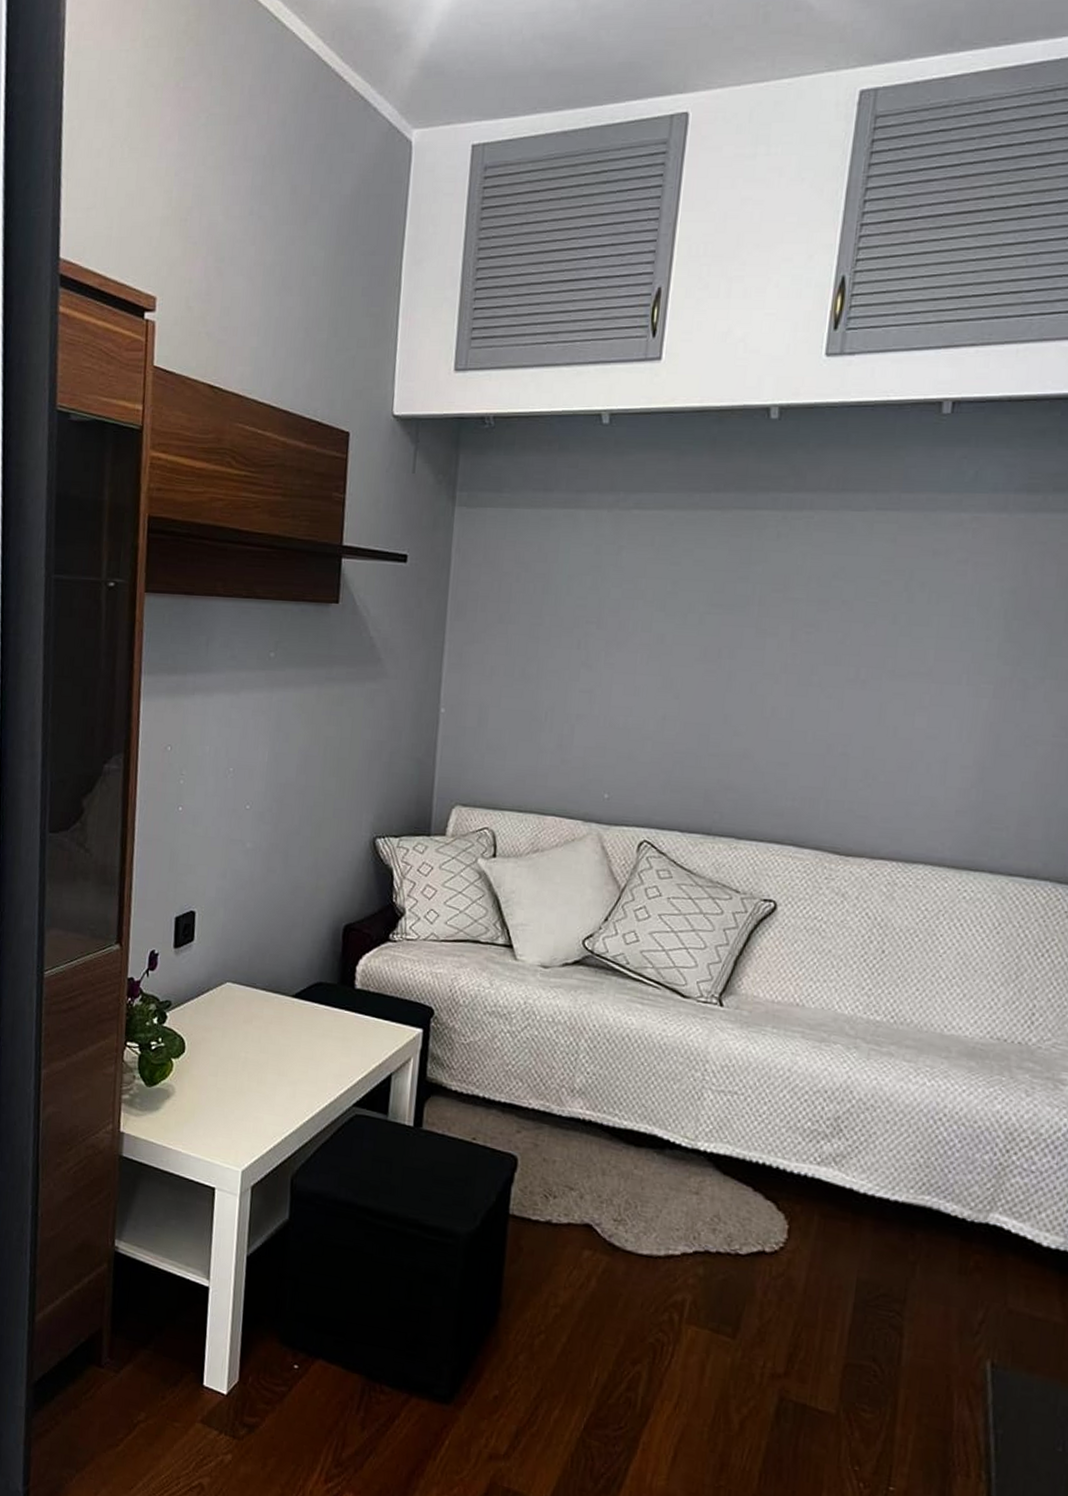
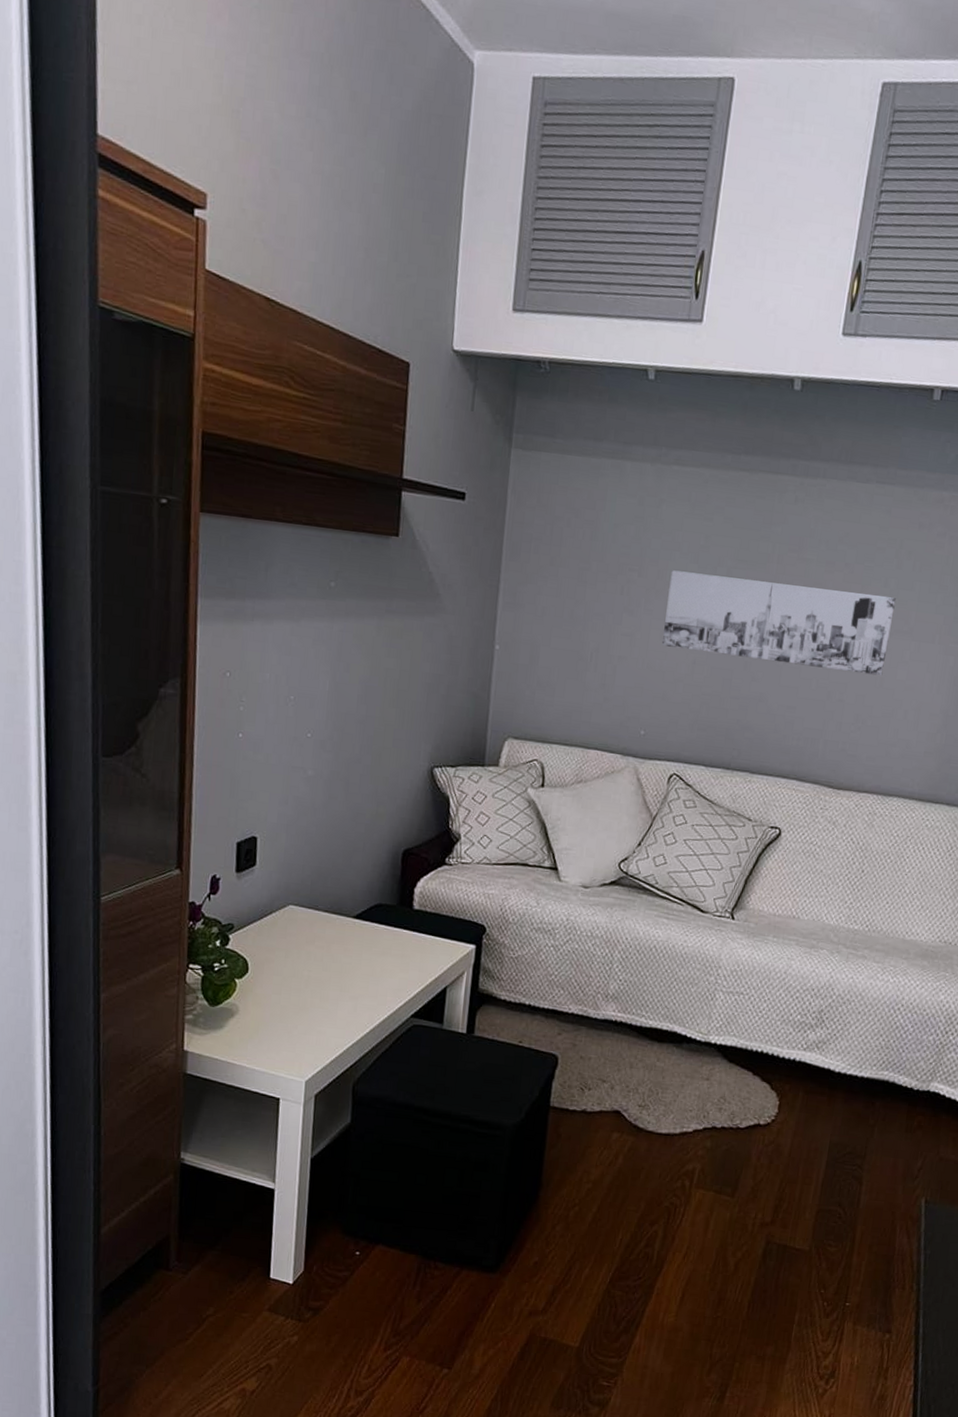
wall art: none [625,620,908,725] -> present [661,570,896,676]

